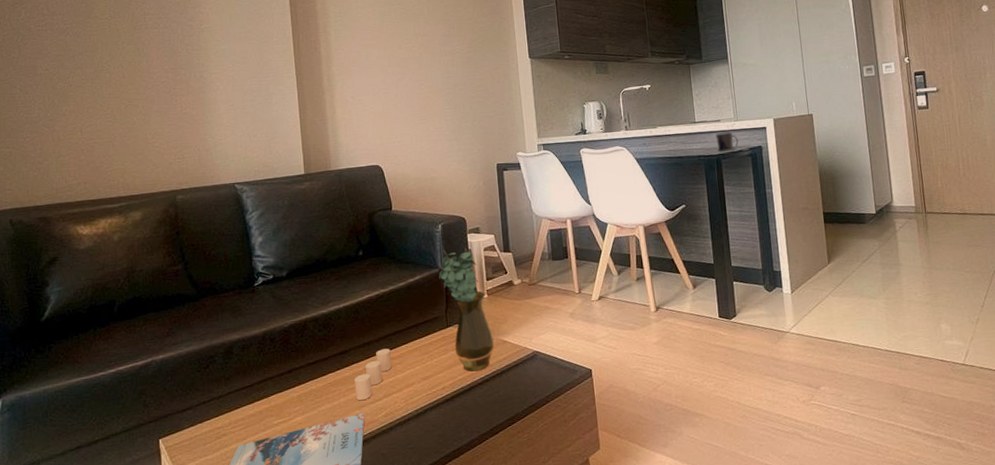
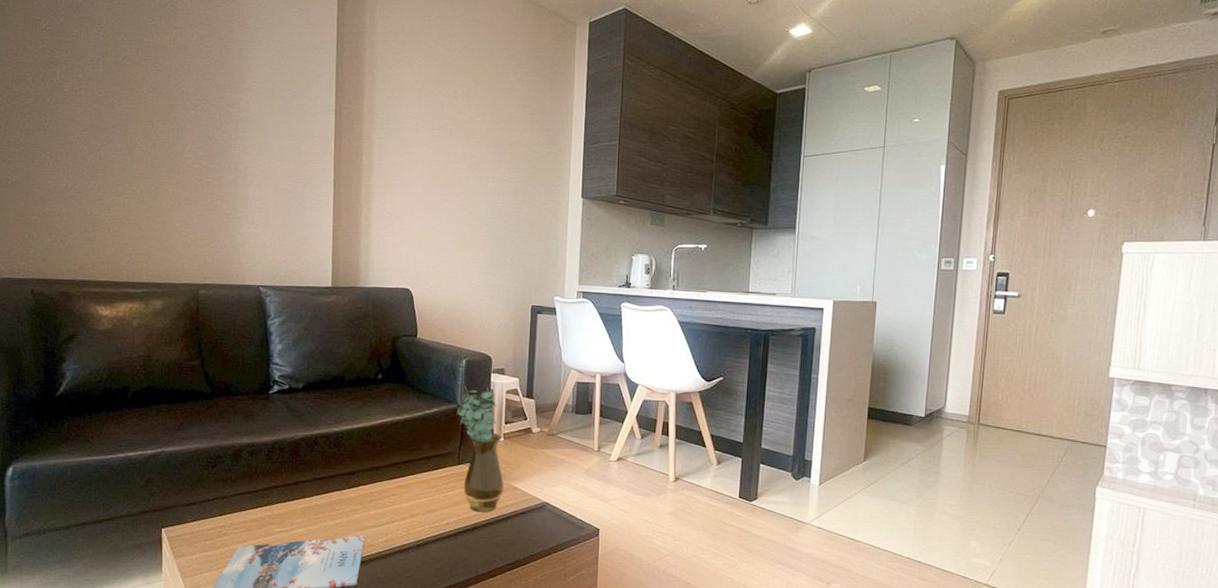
candle: present [354,348,392,401] -> none [358,476,399,523]
mug: present [716,131,739,153] -> none [768,307,791,329]

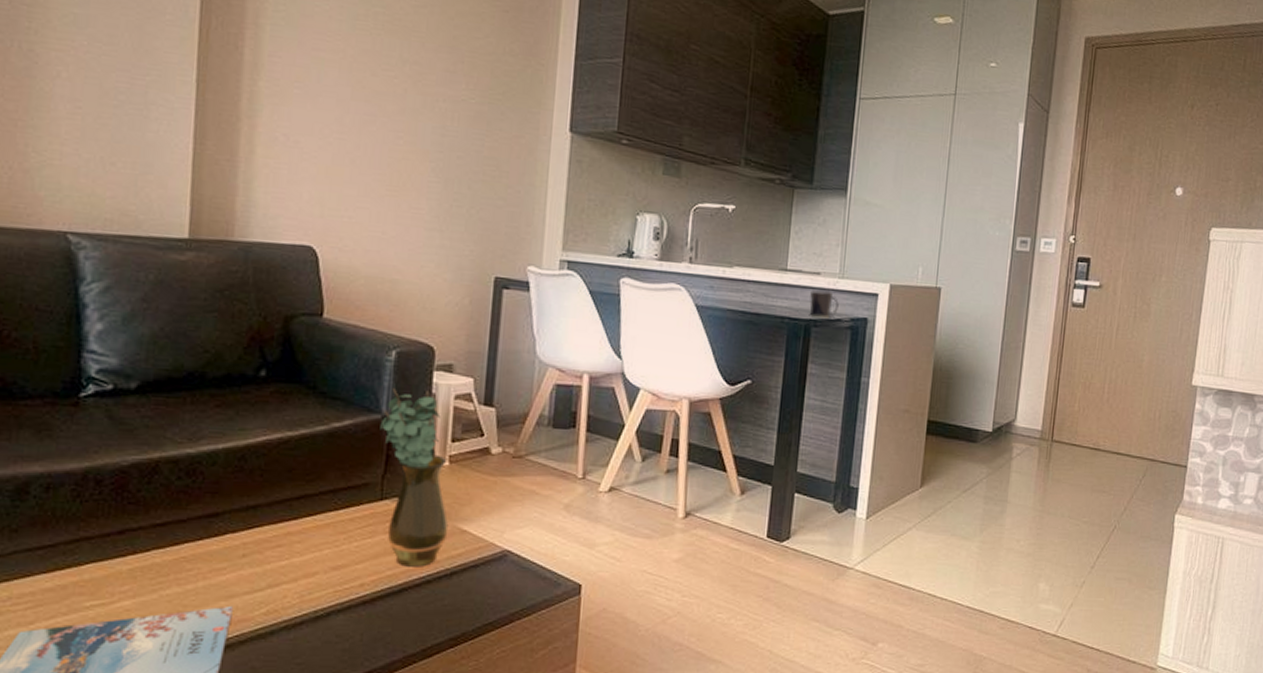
mug: none [768,307,791,329] -> present [809,290,839,319]

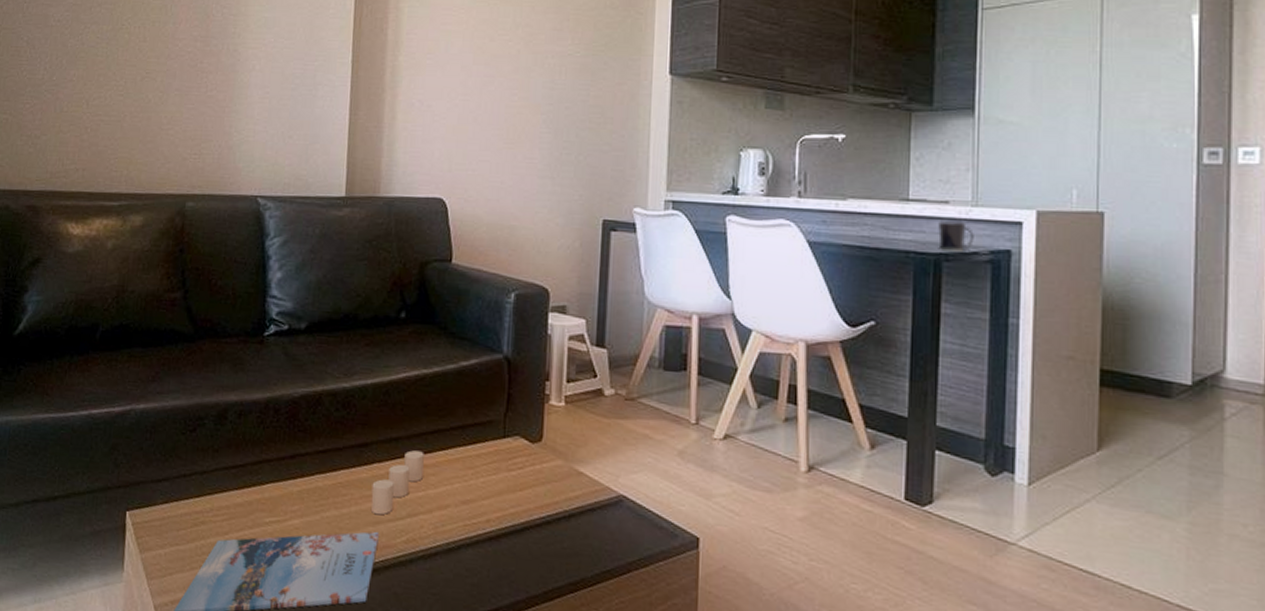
candle: none [222,518,288,589] -> present [370,450,424,516]
vase: present [380,388,449,567] -> none [502,329,566,507]

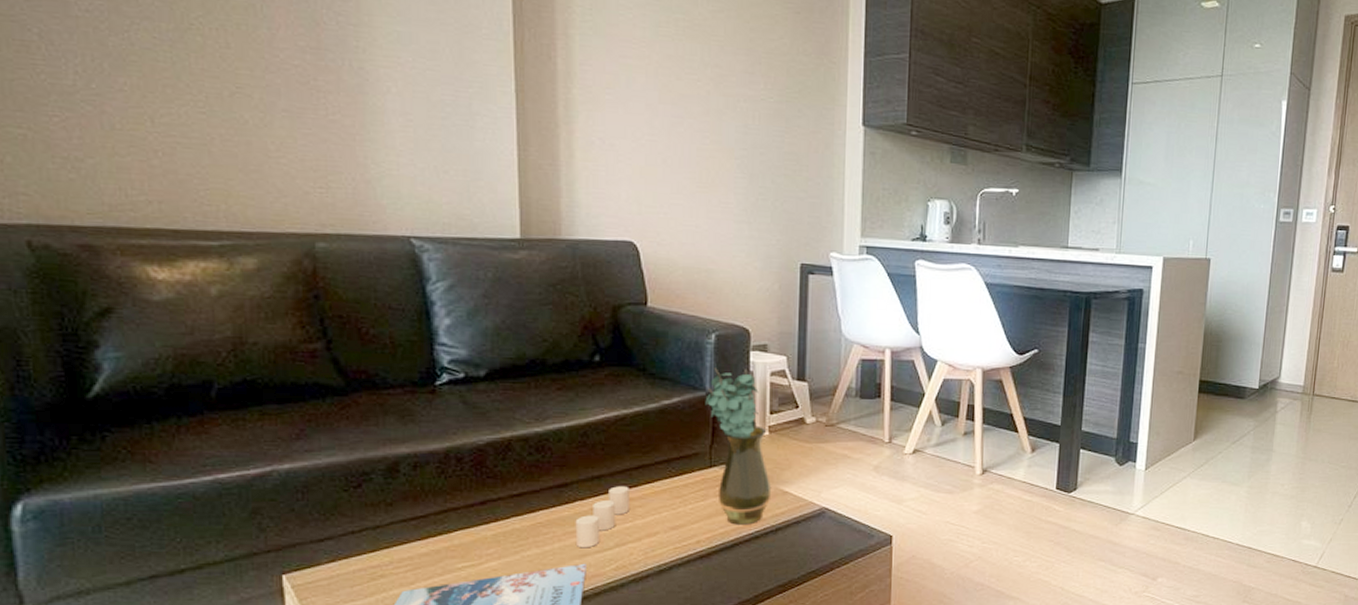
vase: none [502,329,566,507] -> present [705,368,772,525]
mug: present [938,220,974,252] -> none [1089,265,1116,291]

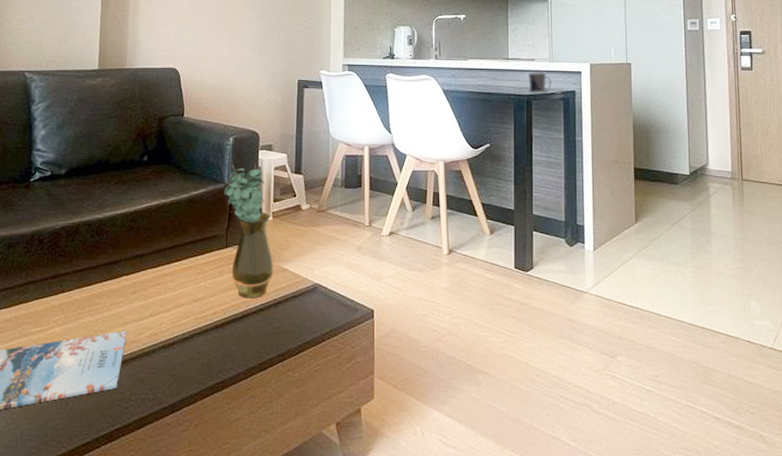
candle: present [575,486,629,548] -> none [120,263,163,317]
mug: none [1089,265,1116,291] -> present [528,72,551,93]

